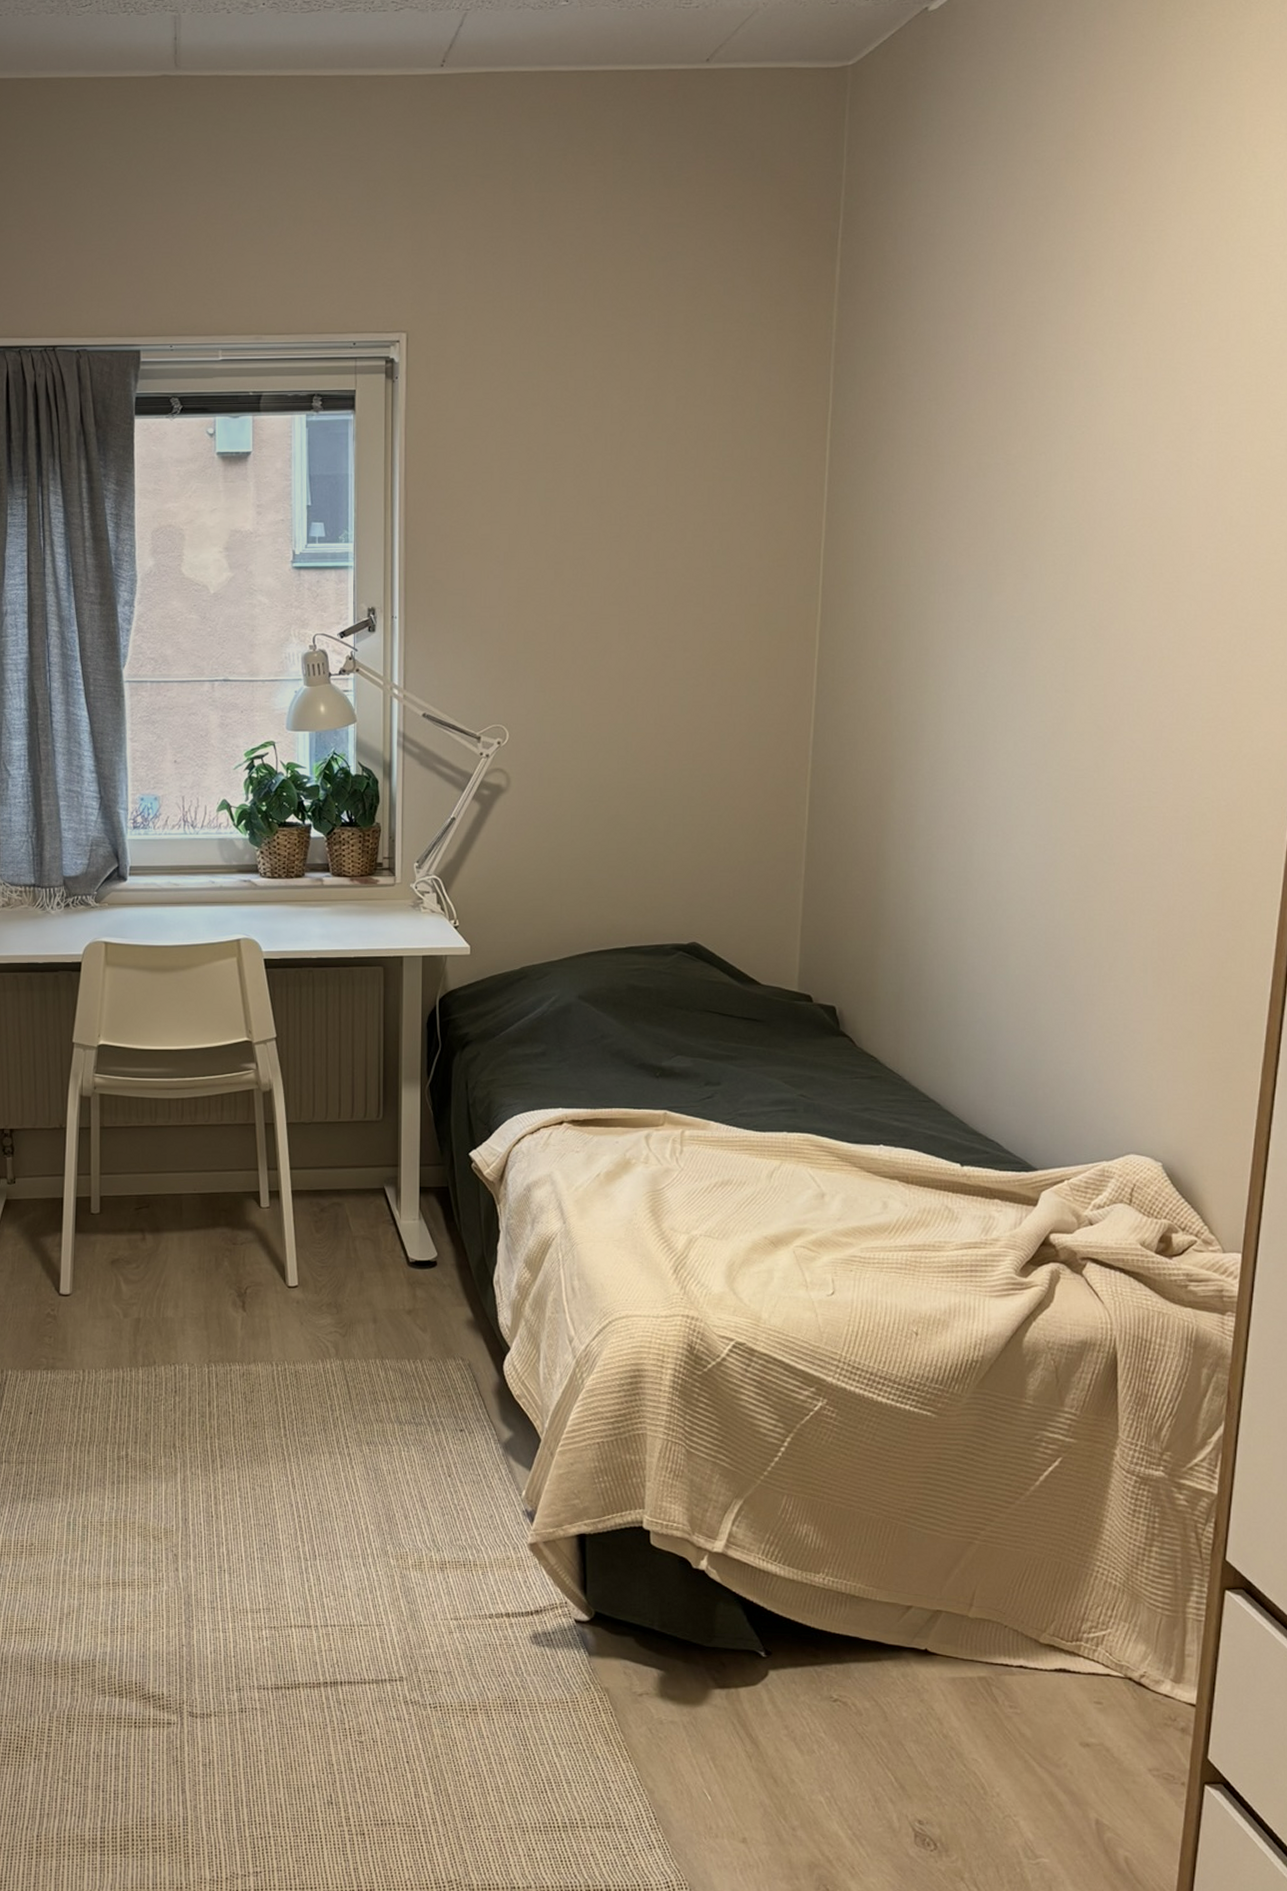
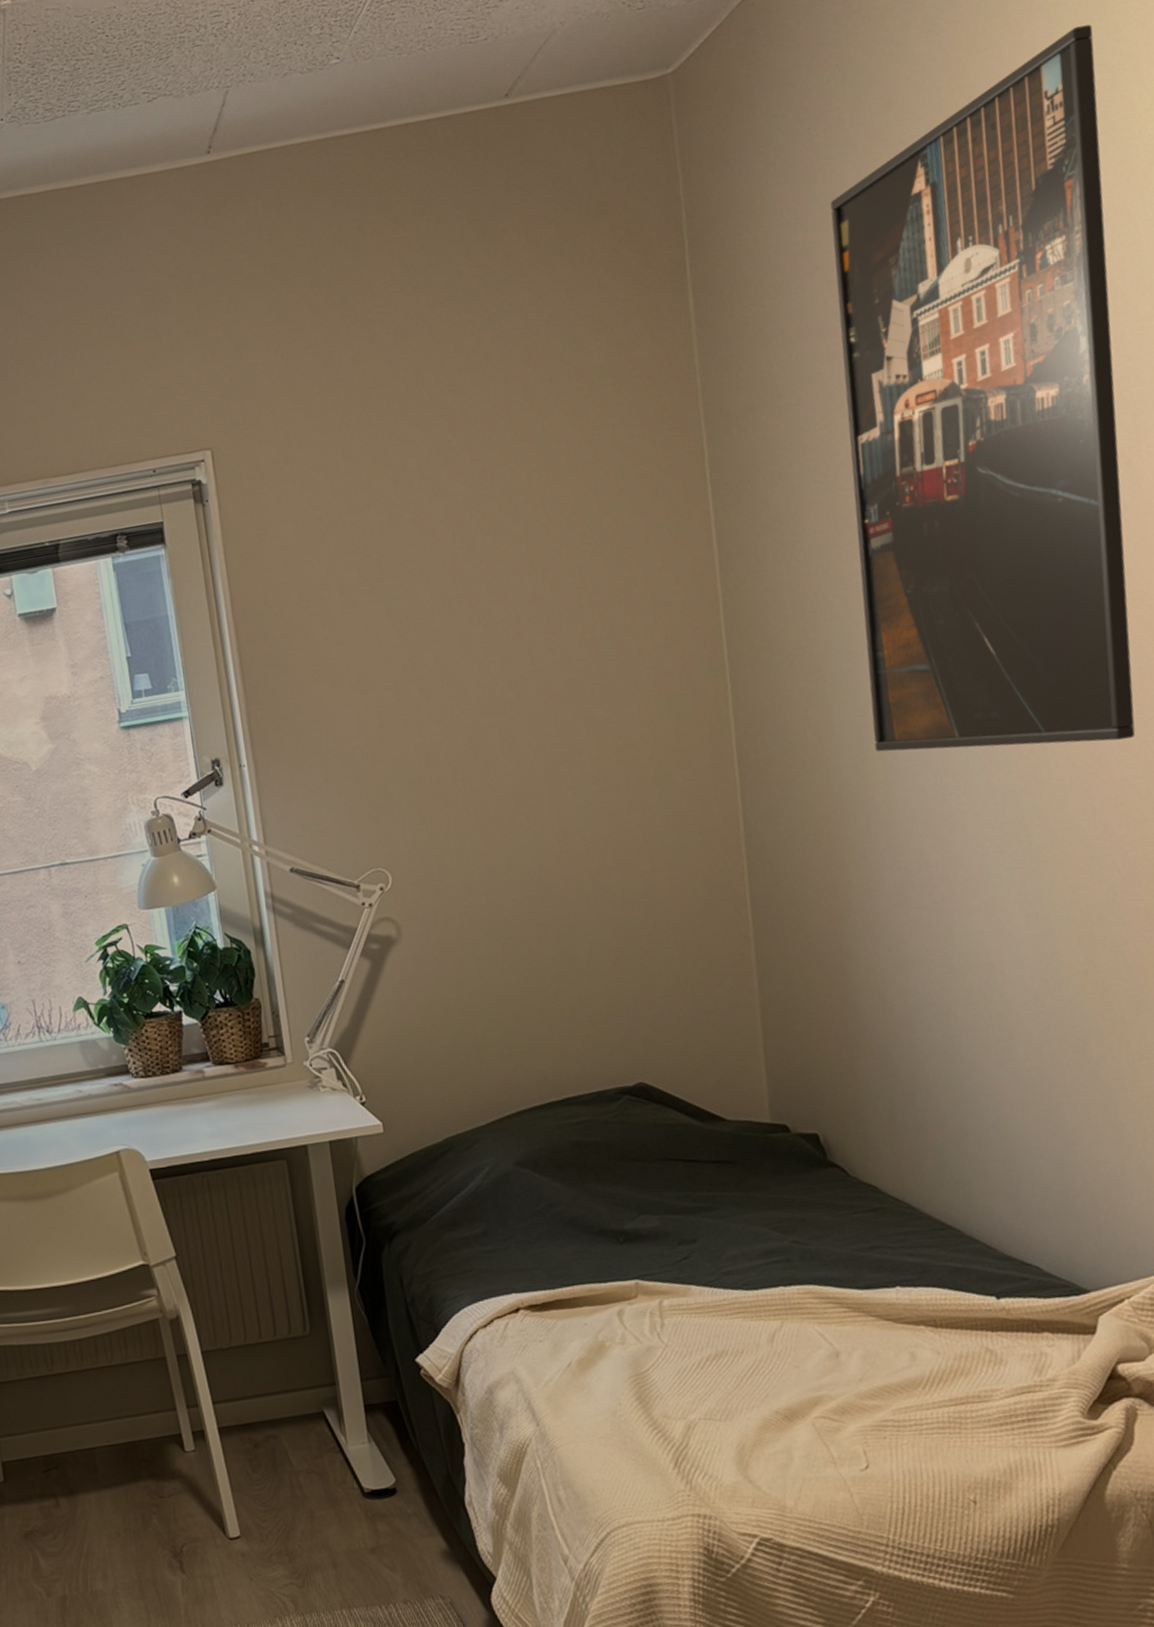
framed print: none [933,85,1209,708] -> present [830,24,1136,752]

